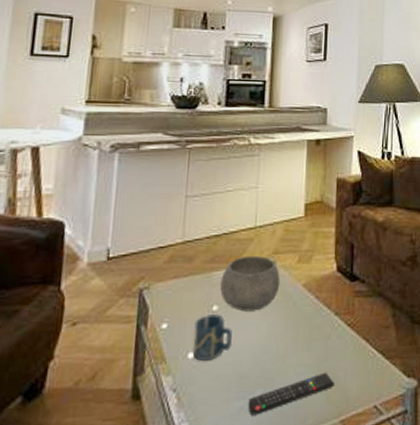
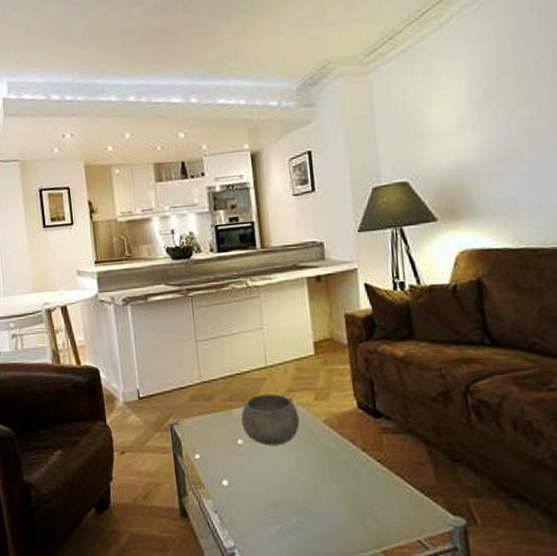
cup: present [192,313,233,361] -> none [224,446,261,489]
remote control: present [248,372,334,416] -> none [285,504,371,539]

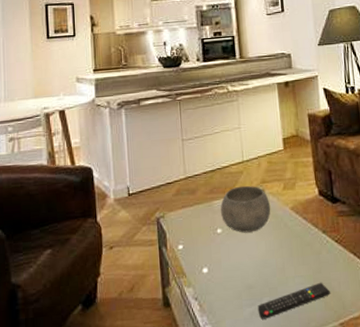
remote control: none [285,504,371,539] -> present [257,282,330,319]

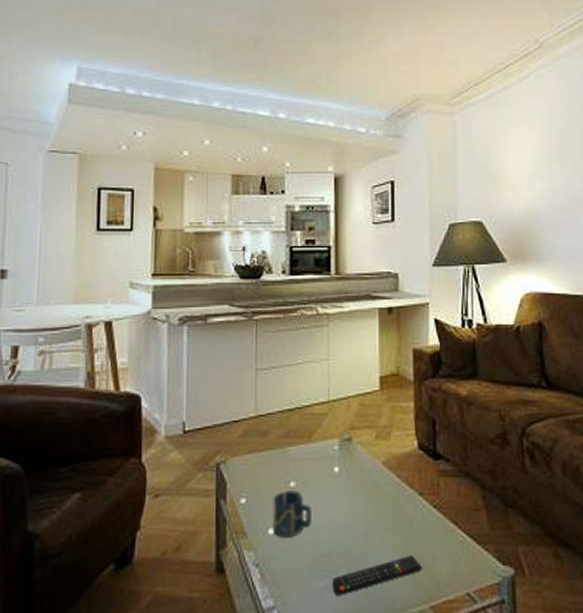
cup: none [204,235,237,275] -> present [272,489,311,538]
bowl: present [220,185,271,233] -> none [297,431,358,489]

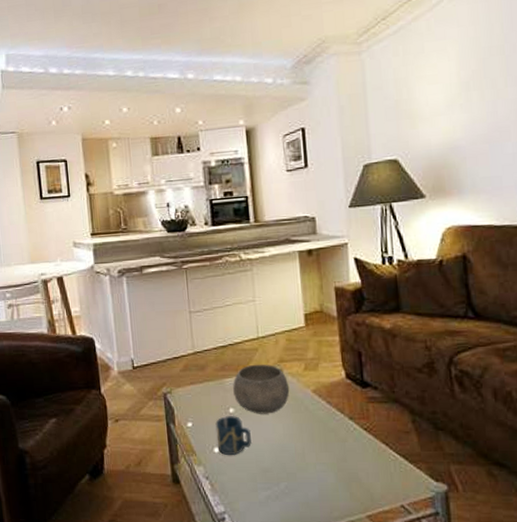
bowl: none [297,431,358,489] -> present [233,364,290,414]
remote control: present [332,555,422,596] -> none [274,471,357,504]

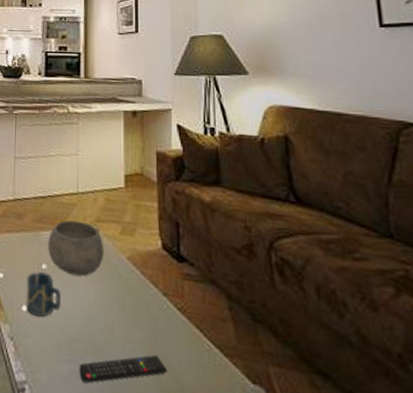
remote control: none [274,471,357,504] -> present [79,354,167,383]

